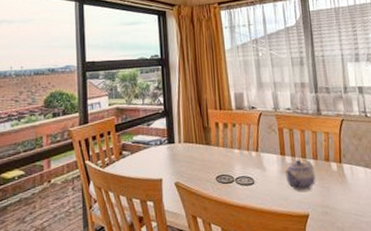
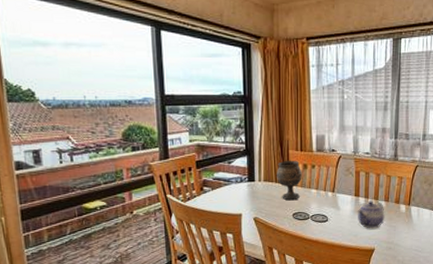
goblet: none [196,119,223,163] -> present [277,160,302,201]

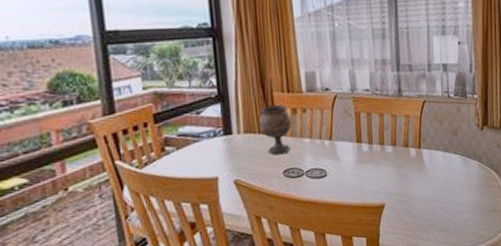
teapot: present [357,200,385,229] -> none [360,146,394,181]

